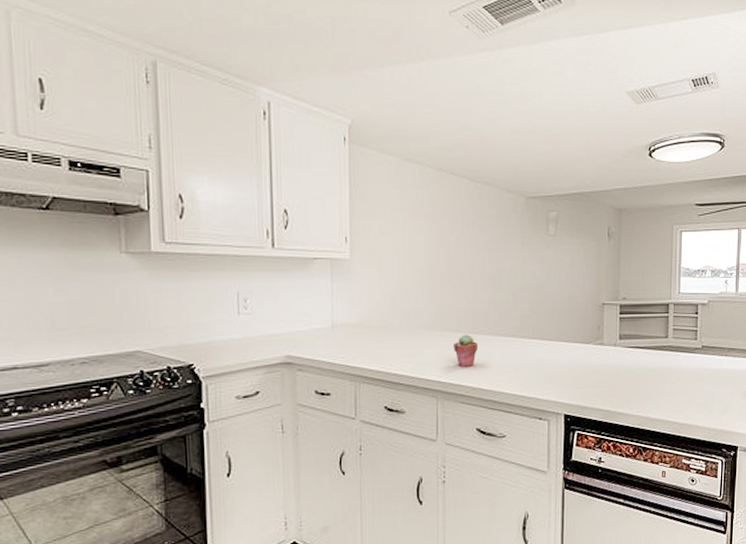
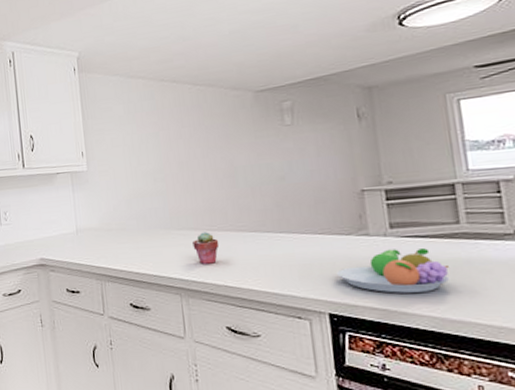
fruit bowl: none [575,358,656,396] -> present [337,248,449,293]

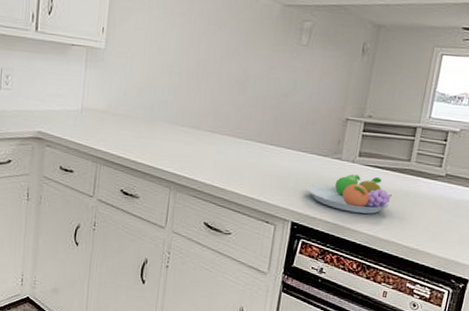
potted succulent: present [192,232,220,265] -> none [191,132,216,165]

